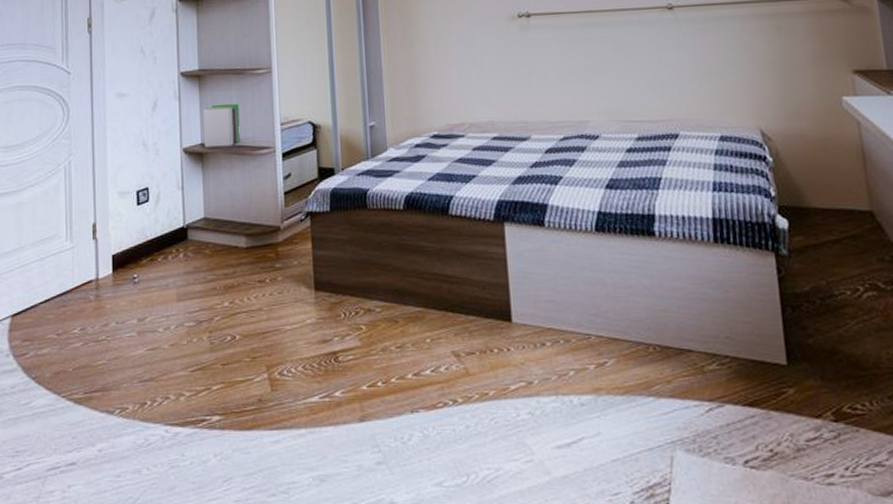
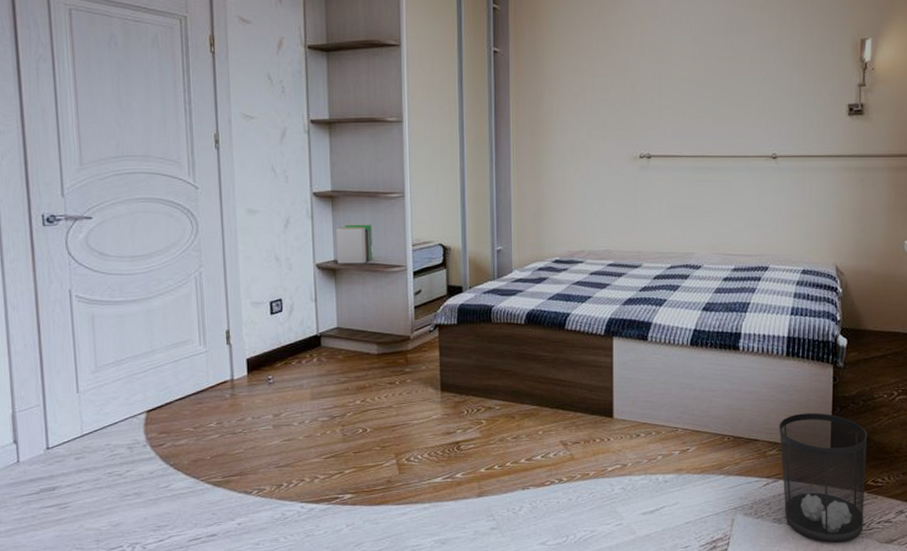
waste bin: none [715,315,847,494] -> present [779,413,868,543]

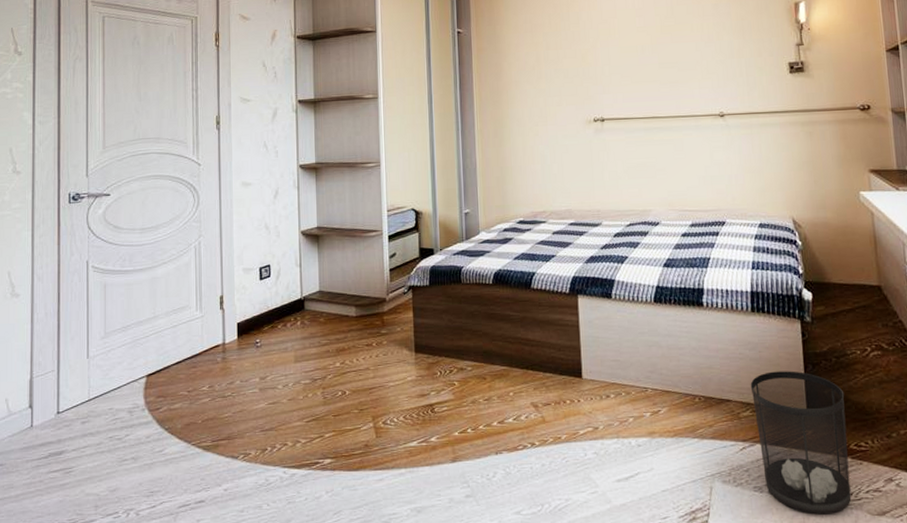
books: present [336,224,373,264] -> none [320,192,352,230]

